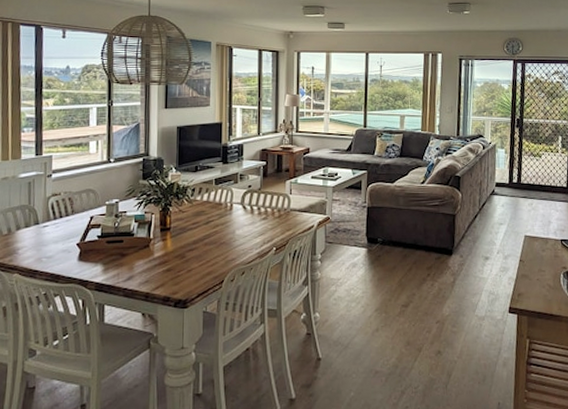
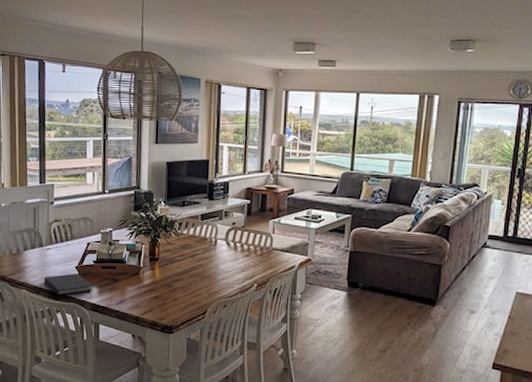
diary: none [40,250,97,278] -> present [44,273,93,296]

